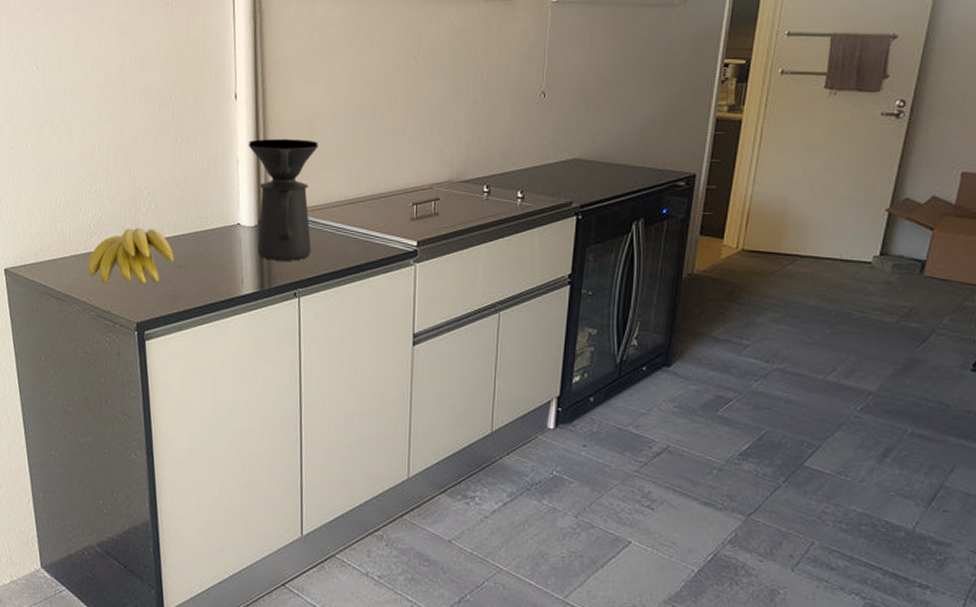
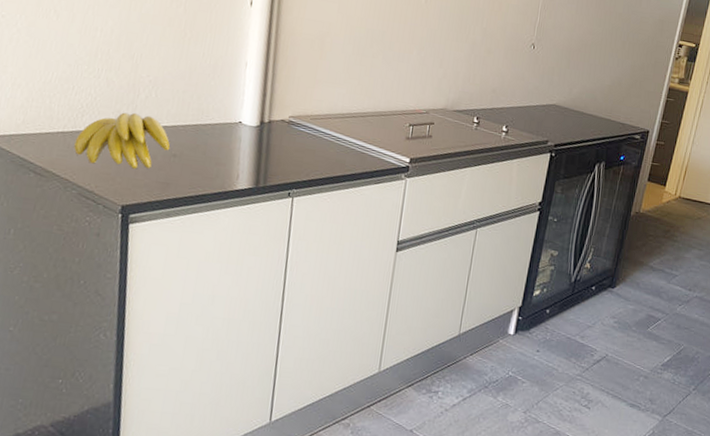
coffee maker: present [248,138,318,261] -> none [256,46,328,163]

